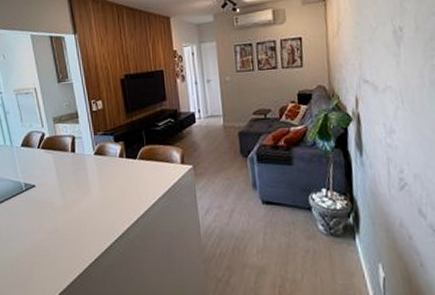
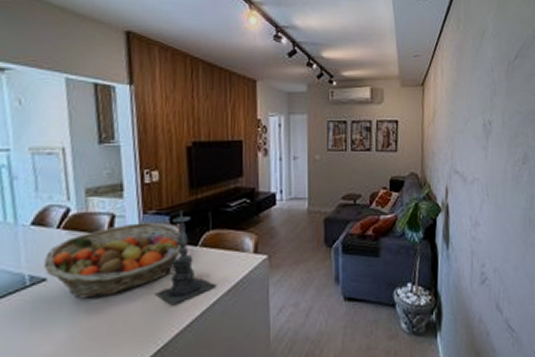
fruit basket: none [32,141,125,200] -> present [44,222,182,299]
candle holder: none [109,131,154,206] -> present [155,210,217,306]

